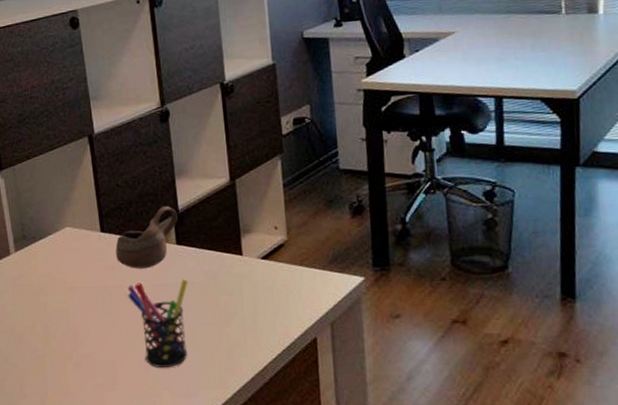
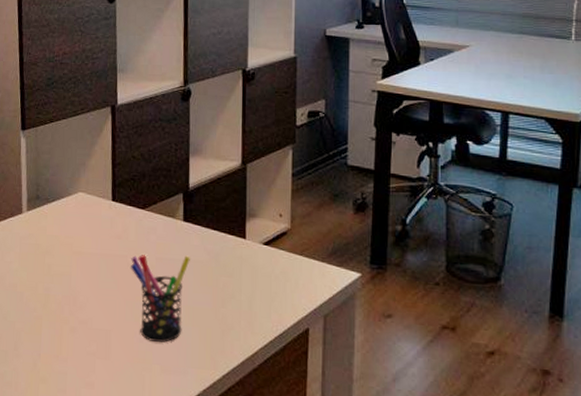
cup: present [115,205,178,269] -> none [124,182,187,242]

